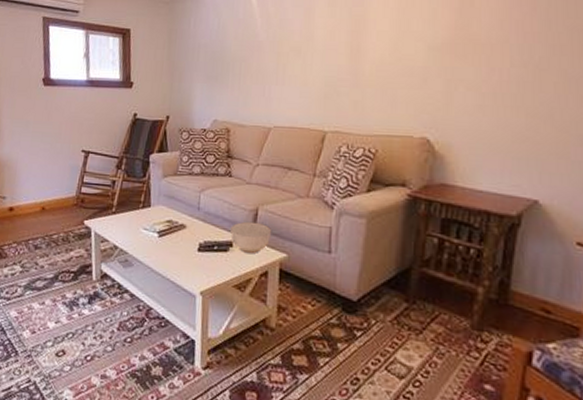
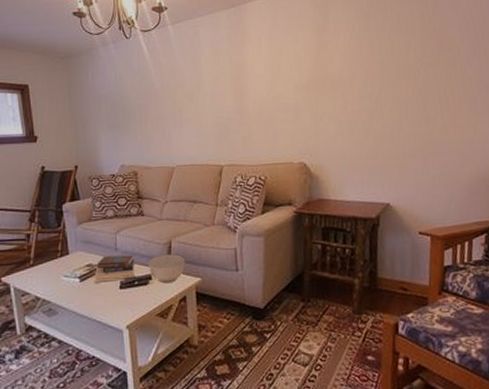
books: none [172,214,216,243] -> present [94,254,135,283]

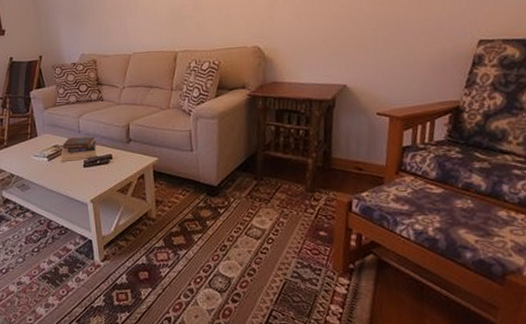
bowl: present [148,253,186,284] -> none [109,135,144,163]

